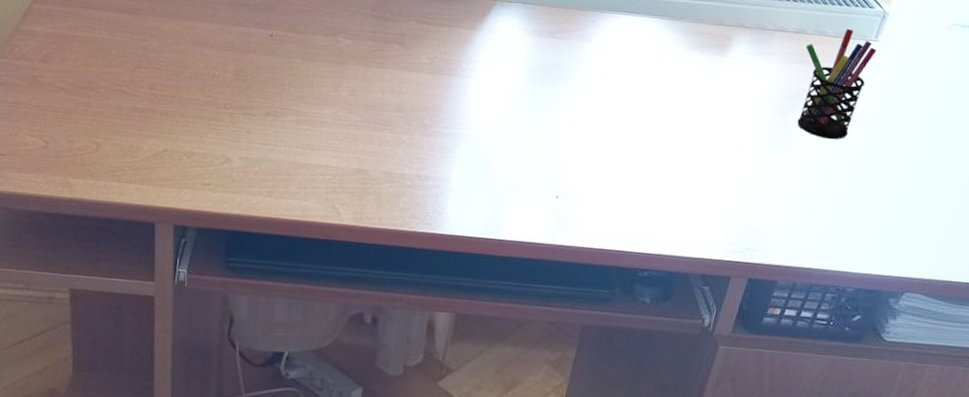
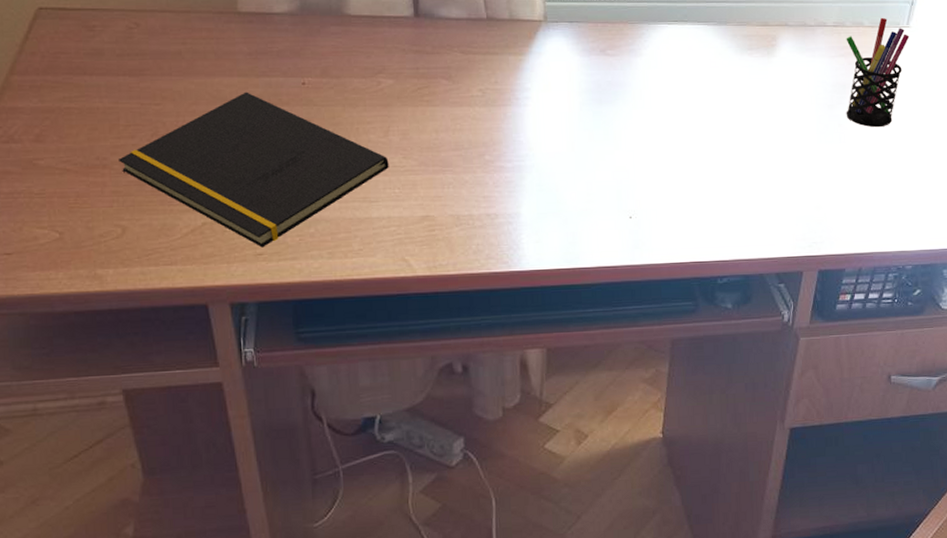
notepad: none [105,37,335,179] -> present [119,92,389,248]

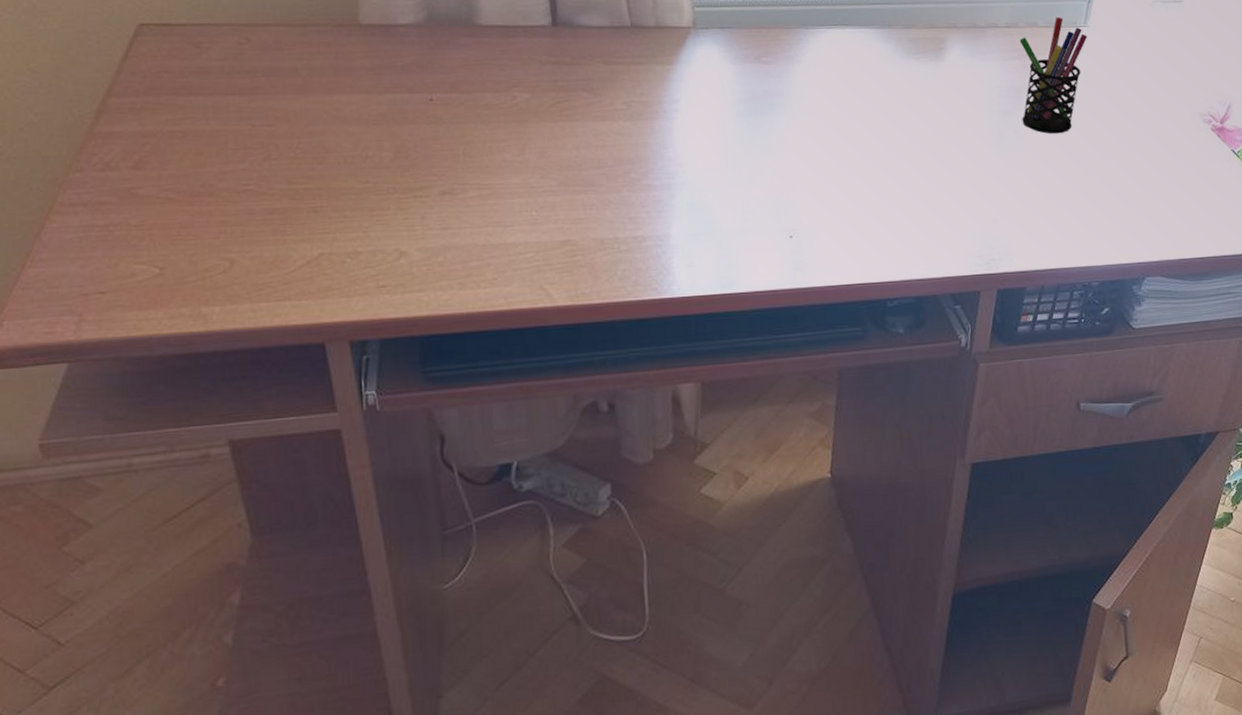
notepad: present [119,92,389,248] -> none [227,110,526,279]

